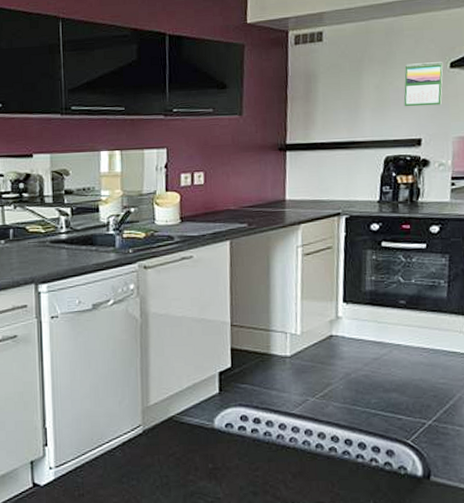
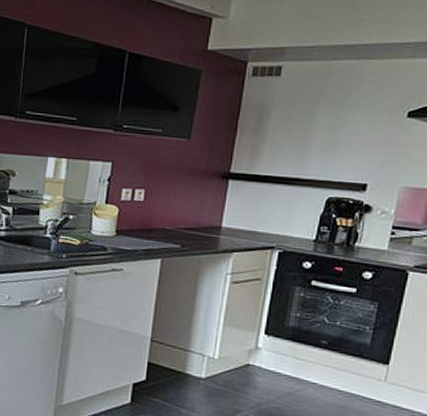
calendar: present [404,62,444,107] -> none [354,108,401,153]

